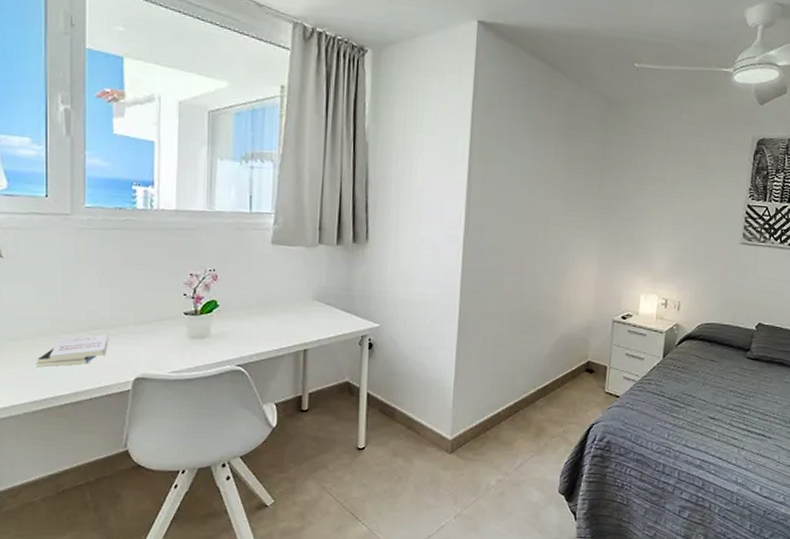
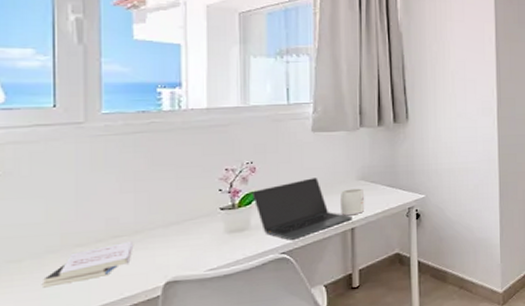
laptop: none [212,292,306,354] -> present [251,178,353,240]
mug: none [294,308,319,336] -> present [339,188,365,216]

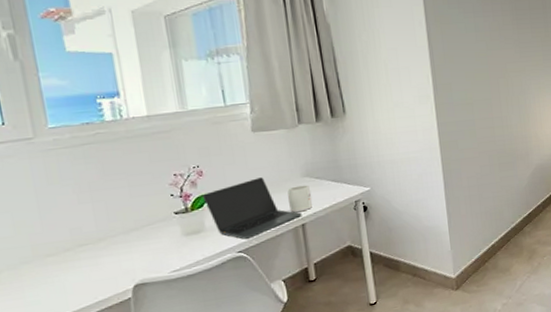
books: present [41,240,134,288] -> none [22,248,100,296]

